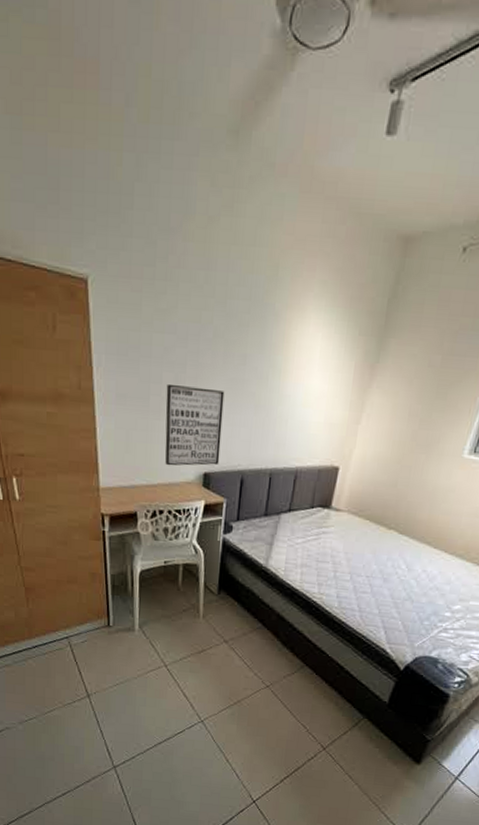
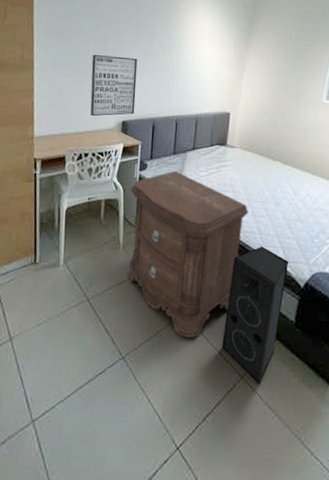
nightstand: none [207,535,350,709] -> present [127,171,249,337]
speaker: none [305,624,390,757] -> present [221,246,289,385]

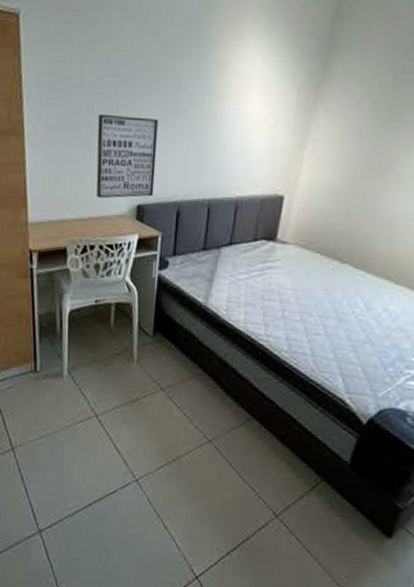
nightstand: present [127,171,249,337] -> none [142,271,301,468]
speaker: present [221,246,289,385] -> none [253,371,350,526]

